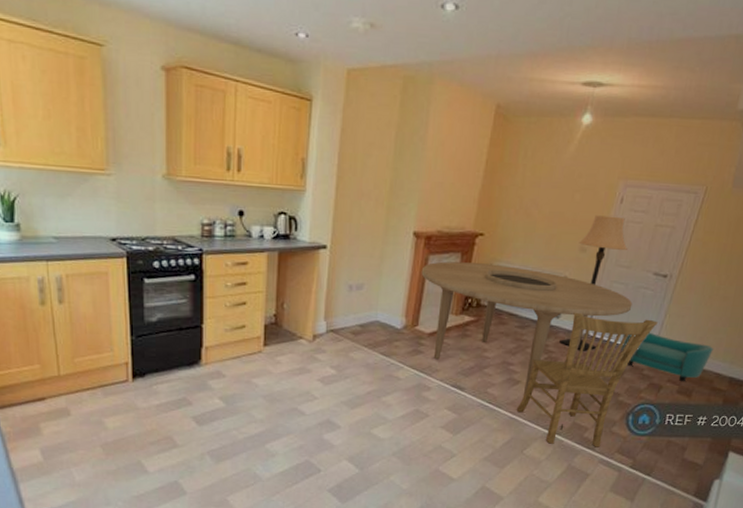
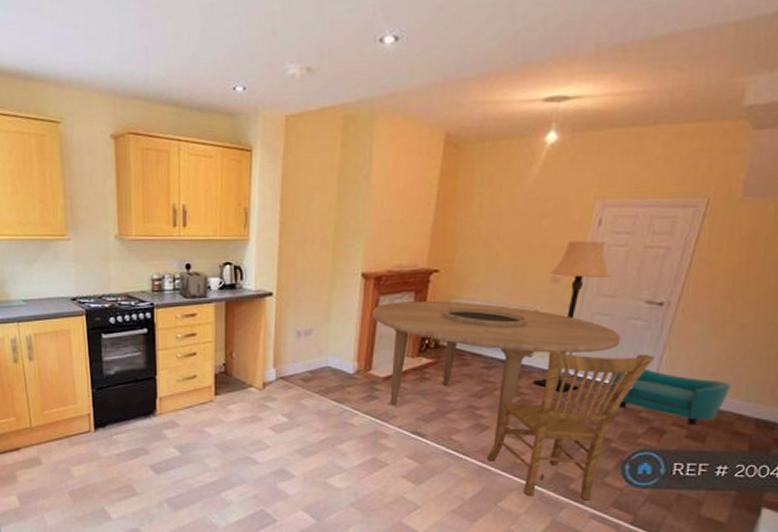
toaster: none [231,217,262,248] -> present [179,270,209,300]

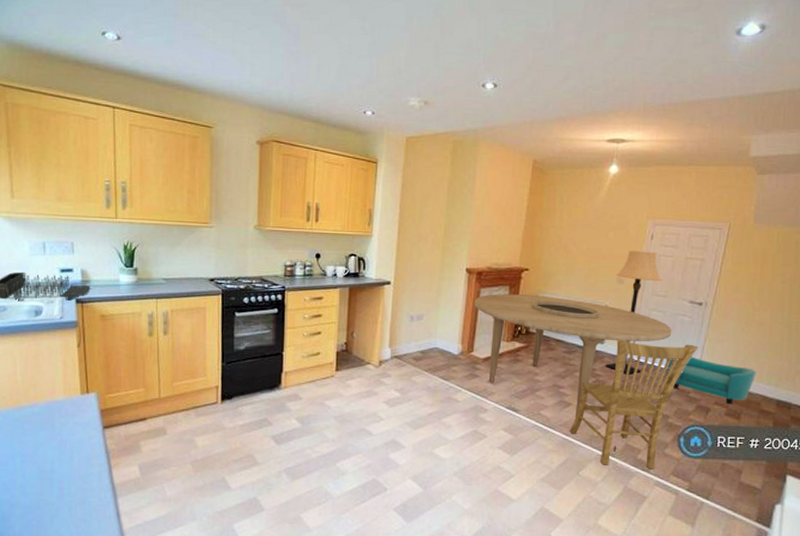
toaster: present [179,270,209,300] -> none [309,259,336,285]

